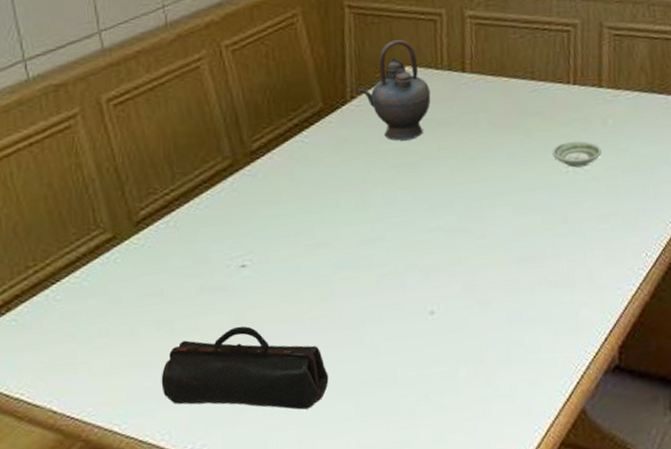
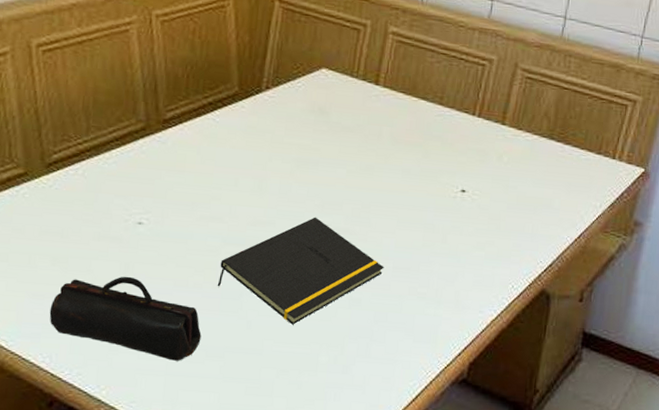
notepad: none [335,222,509,344] -> present [217,217,384,325]
teapot: present [358,40,431,141] -> none [274,41,342,139]
saucer: present [552,140,602,168] -> none [444,169,492,195]

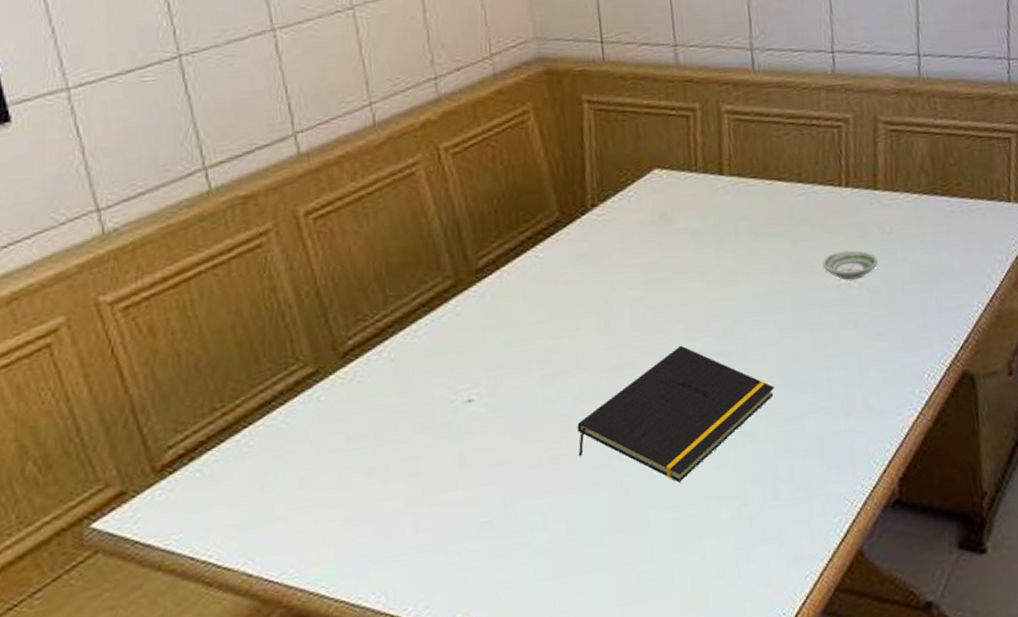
pencil case: present [49,276,202,361] -> none [375,469,571,562]
saucer: none [444,169,492,195] -> present [822,250,878,280]

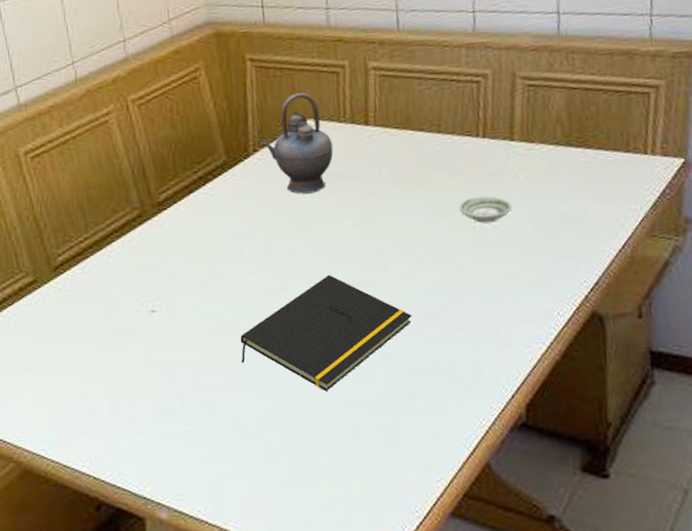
teapot: none [600,139,684,254] -> present [260,93,334,194]

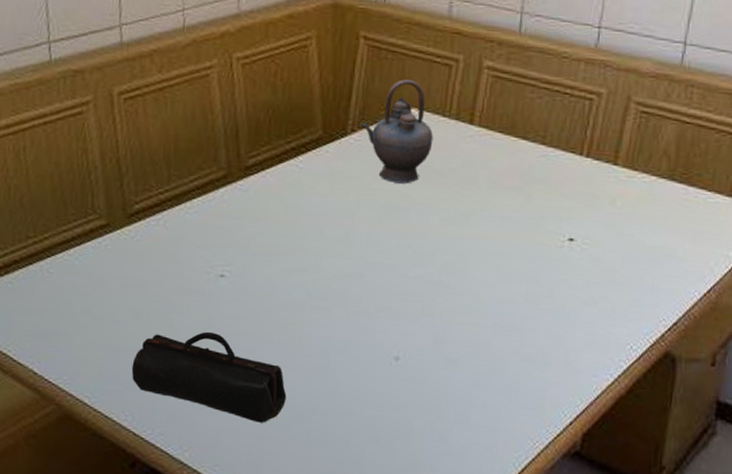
pencil case: none [81,367,235,447] -> present [131,331,287,423]
notepad: present [240,274,412,391] -> none [302,269,484,386]
saucer: present [458,195,512,223] -> none [549,215,604,245]

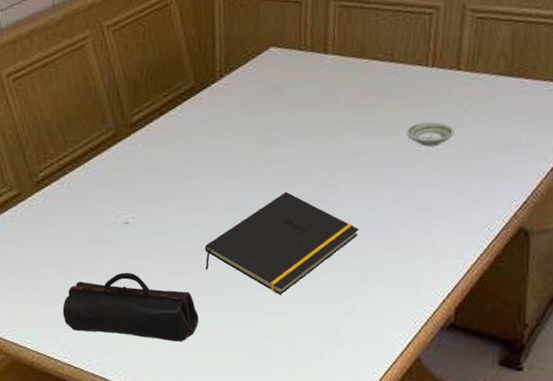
notepad: none [302,269,484,386] -> present [205,191,359,295]
teapot: present [360,79,434,184] -> none [226,21,294,118]
saucer: none [549,215,604,245] -> present [406,121,454,147]

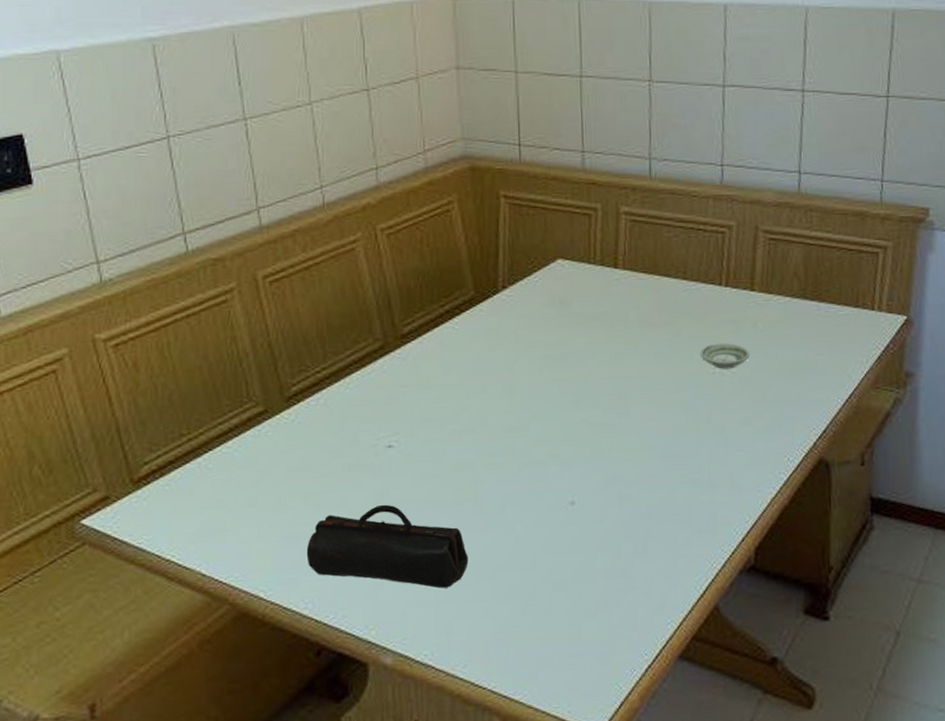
notepad: present [205,191,359,295] -> none [478,414,651,532]

